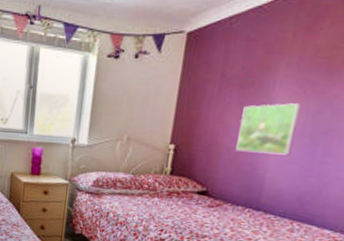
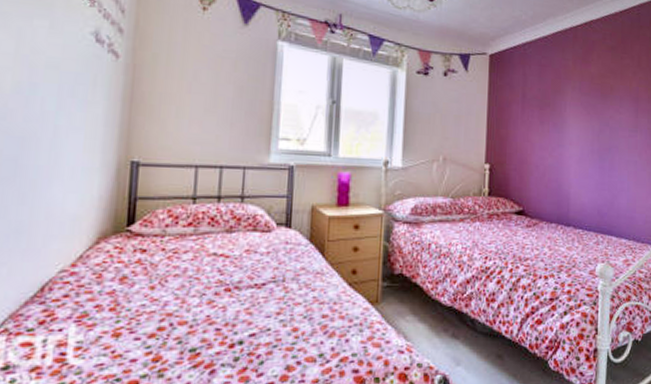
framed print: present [236,103,301,155] -> none [543,123,587,171]

